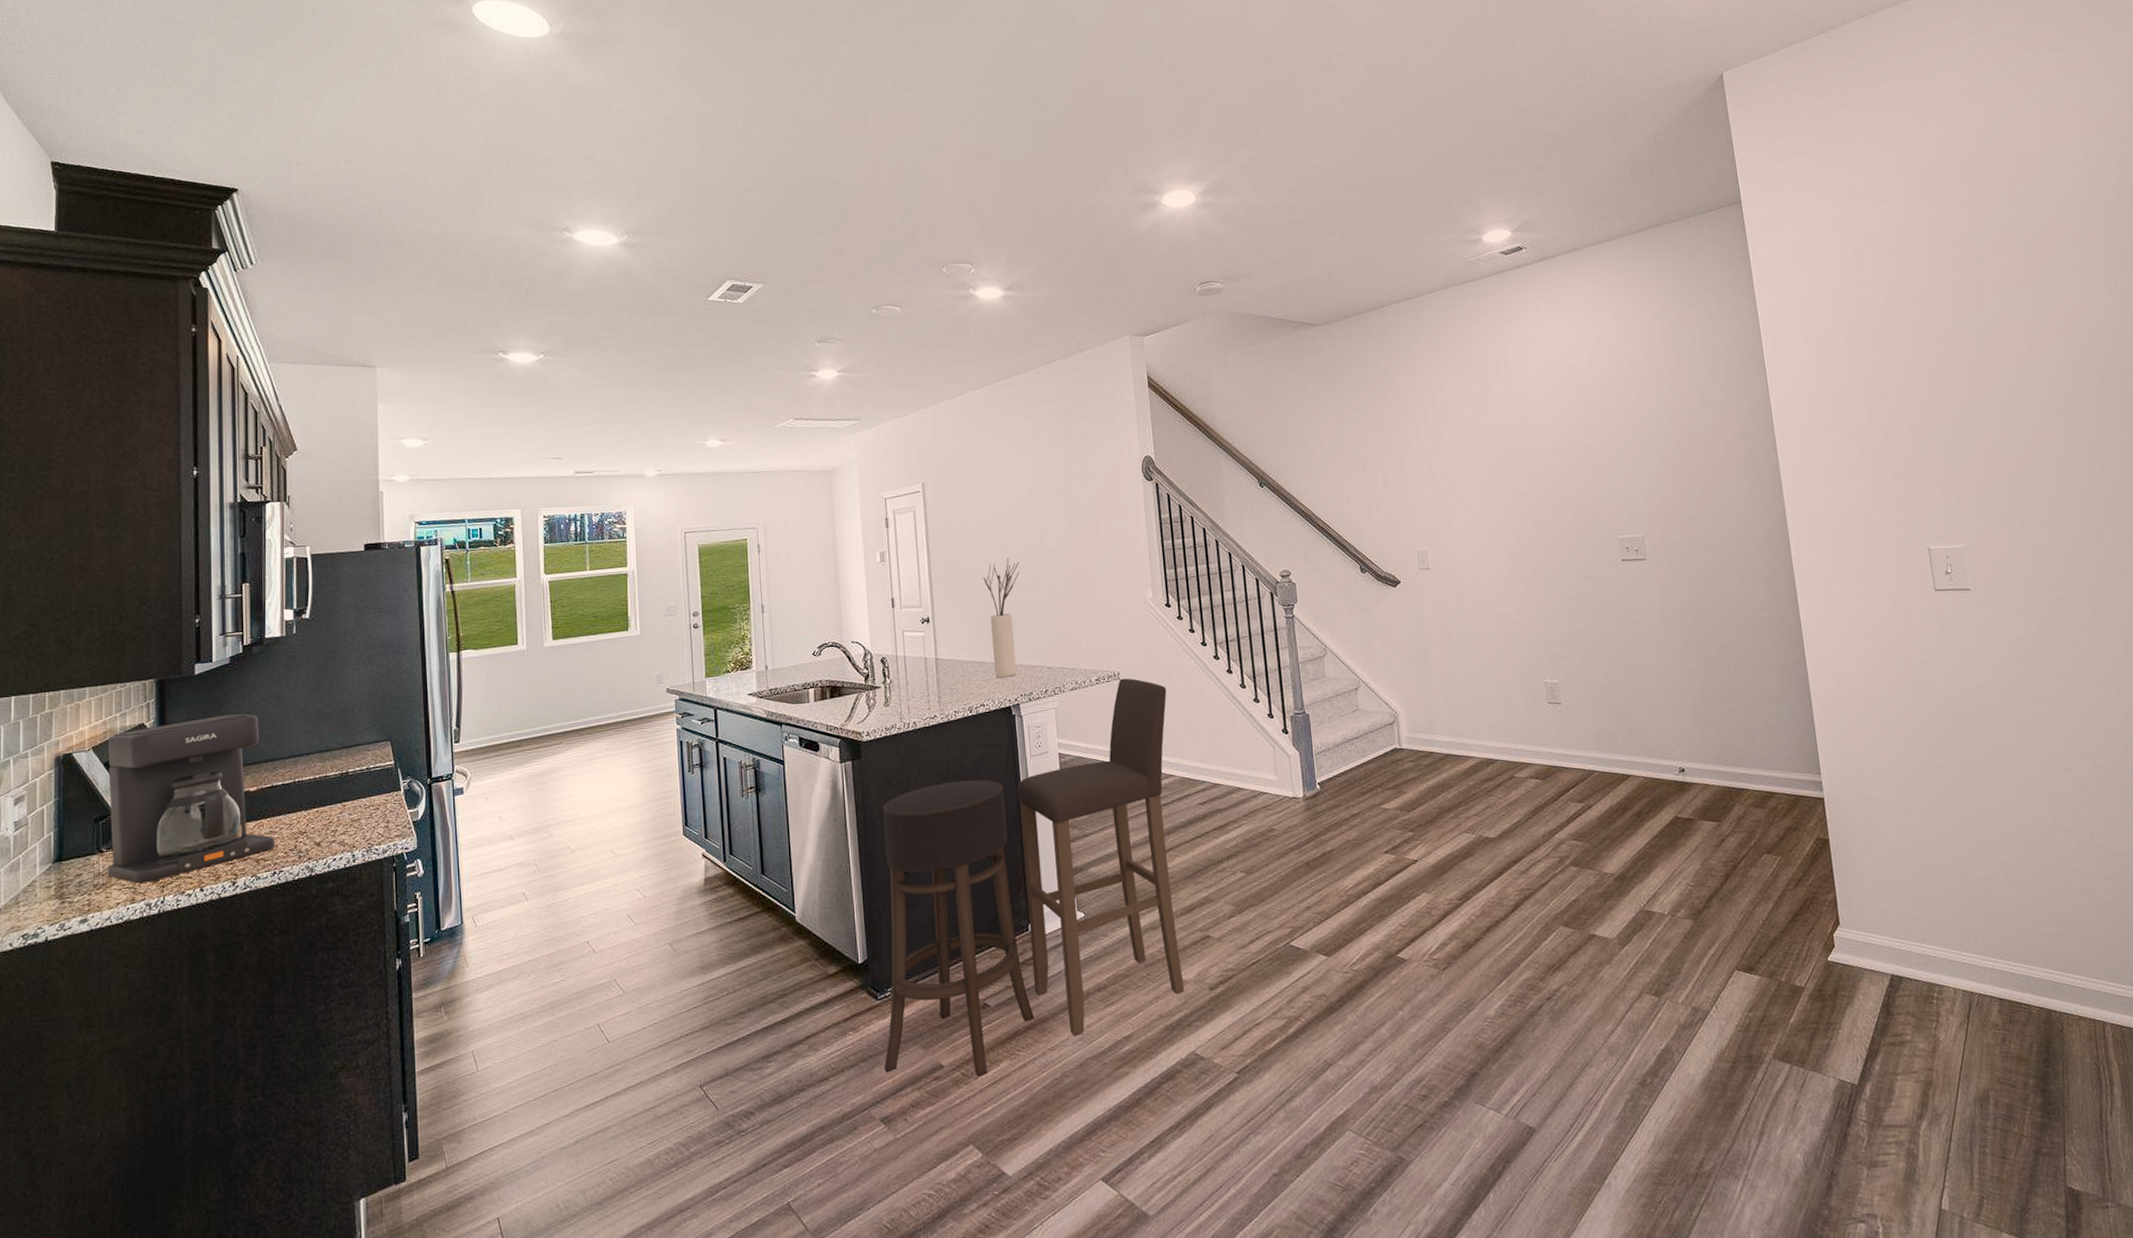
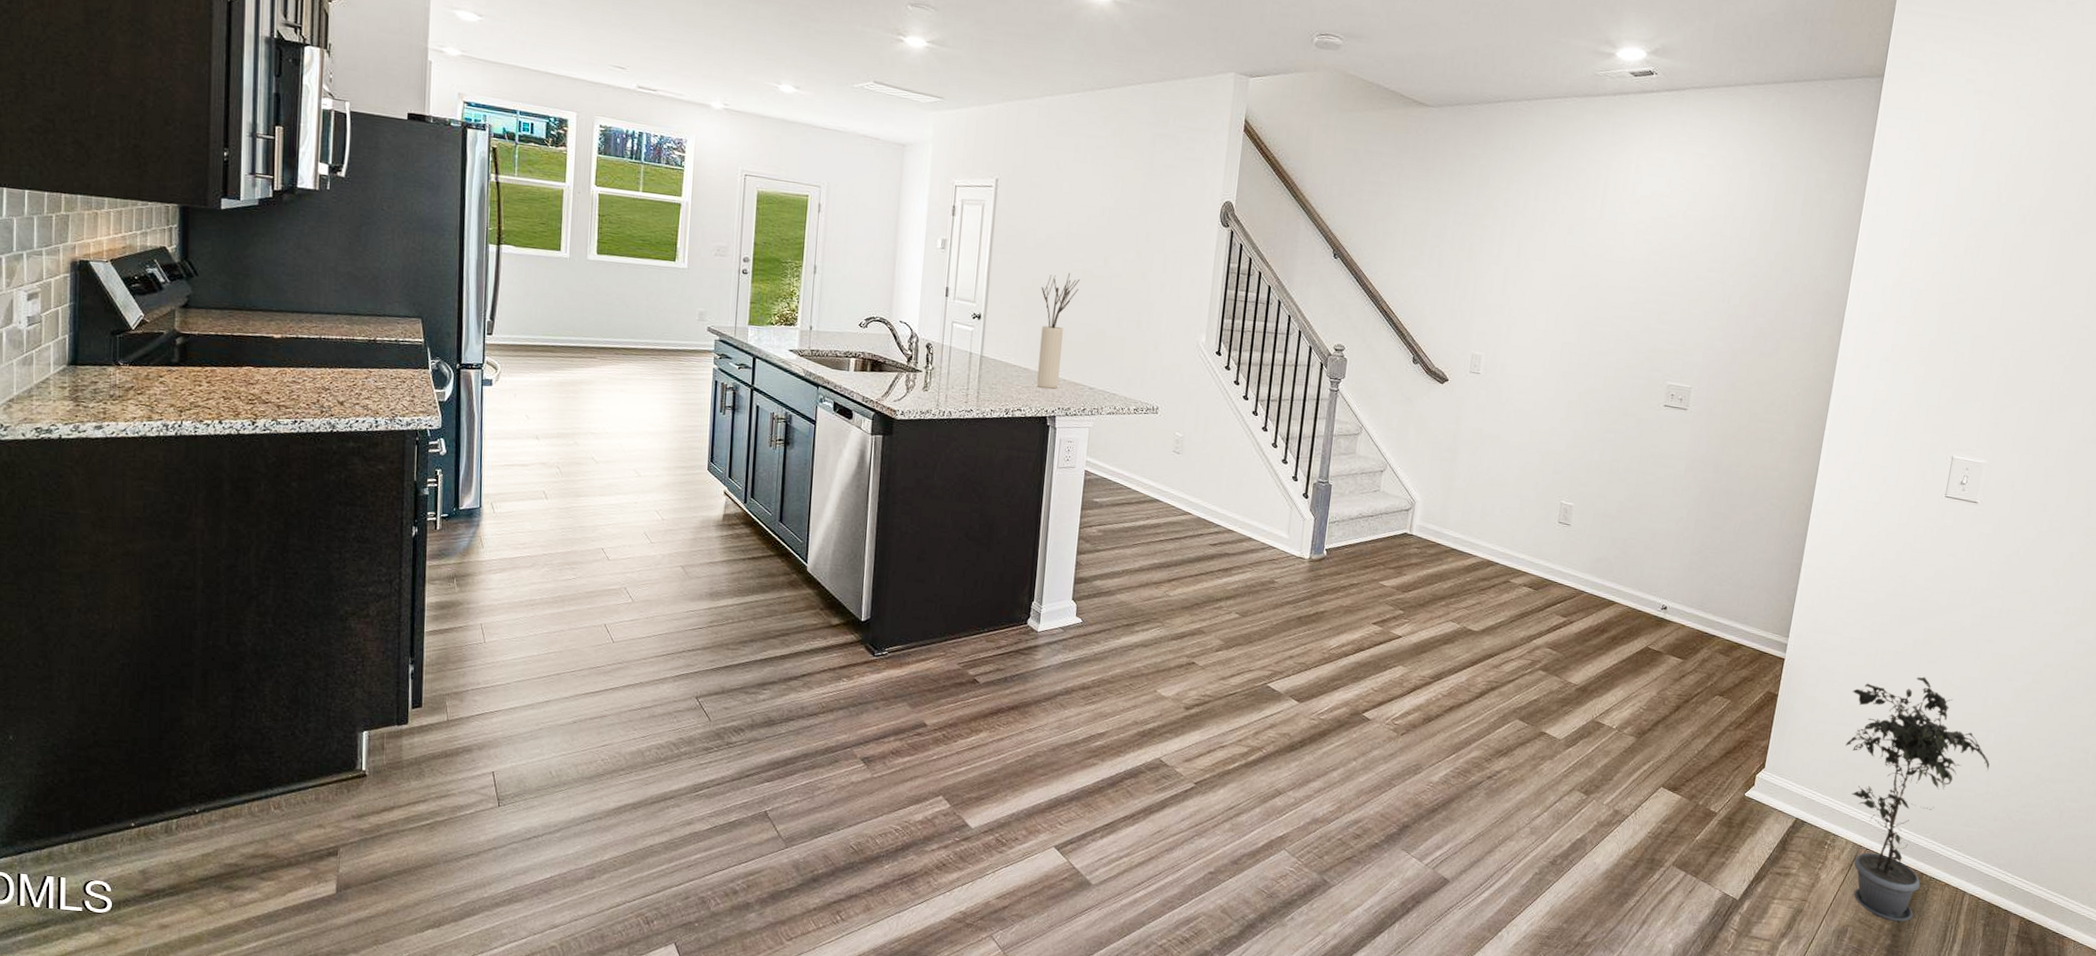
coffee maker: present [108,713,276,884] -> none [124,250,298,405]
bar stool: present [883,779,1034,1077] -> none [872,474,1026,741]
bar stool: present [1016,678,1185,1037] -> none [1023,413,1201,724]
potted plant: none [1906,786,2081,1075] -> present [1845,676,1990,923]

